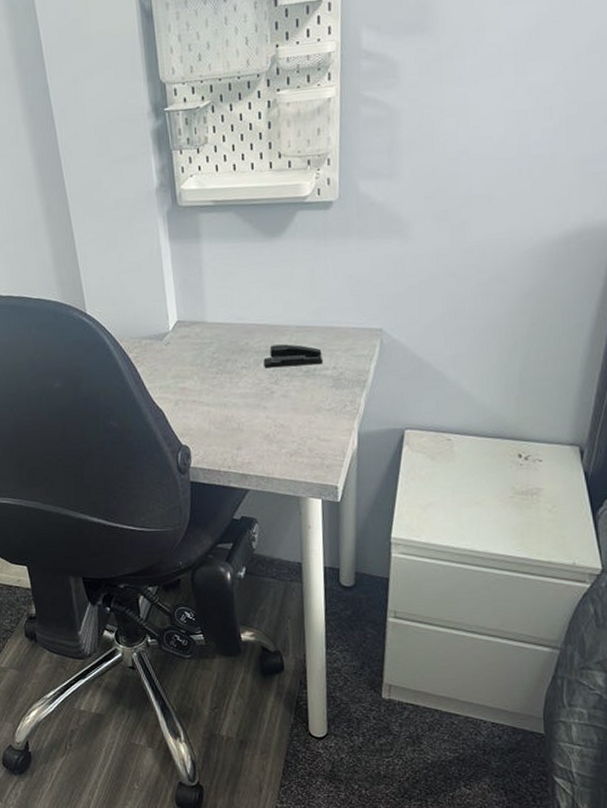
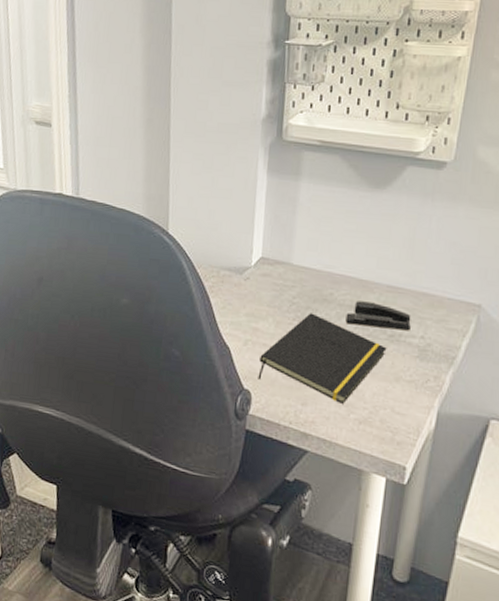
notepad: none [192,364,305,442] -> present [258,313,387,404]

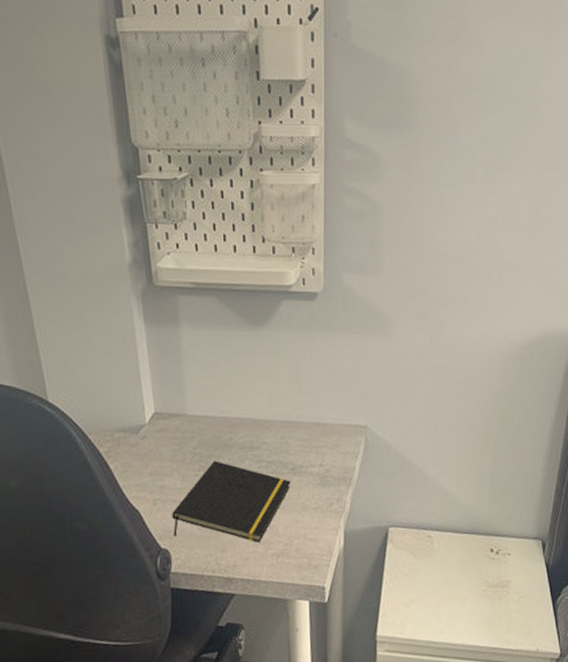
stapler: present [345,301,411,330] -> none [248,440,309,464]

